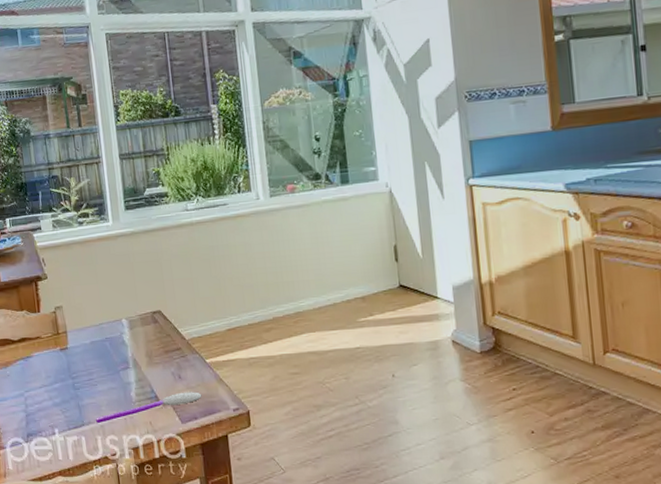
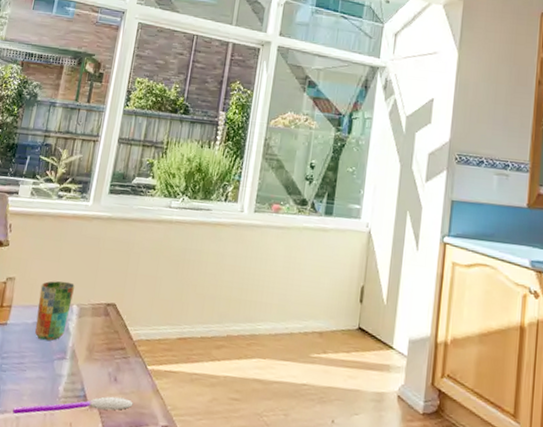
cup: none [87,299,122,356] -> present [34,281,75,341]

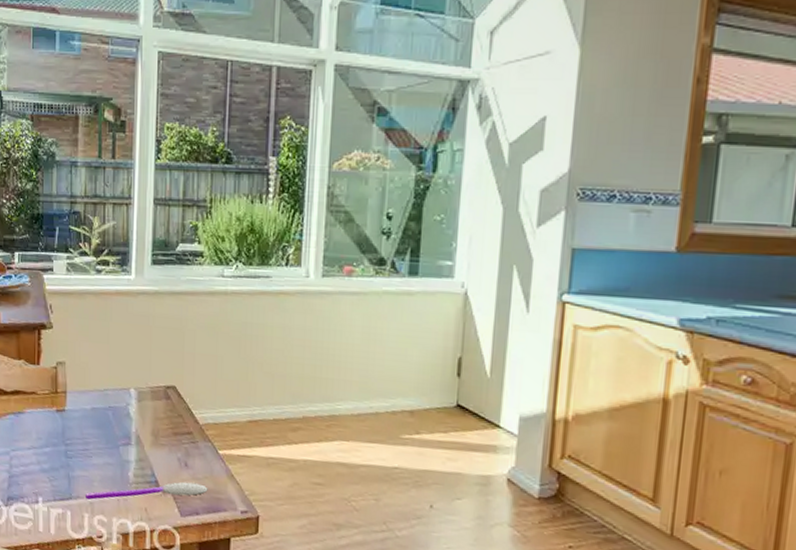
cup: present [34,281,75,341] -> none [93,363,130,427]

